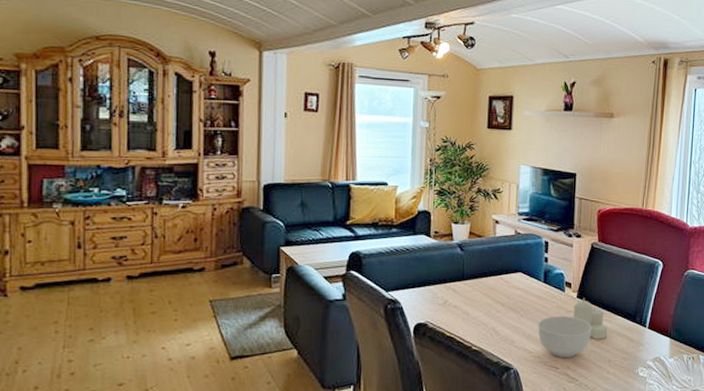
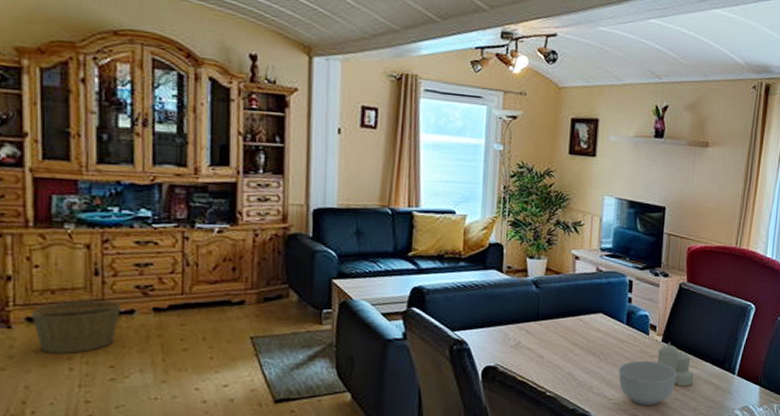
basket: none [24,269,100,318] -> present [31,299,121,353]

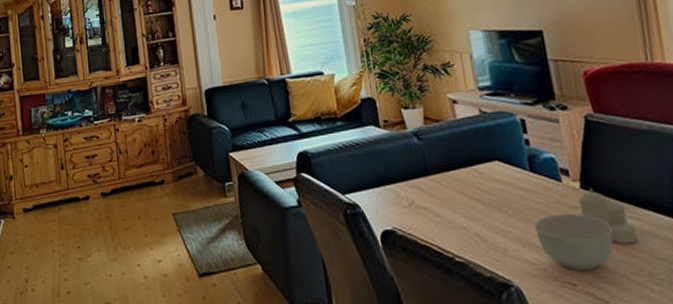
basket: present [31,299,121,353] -> none [25,189,81,238]

